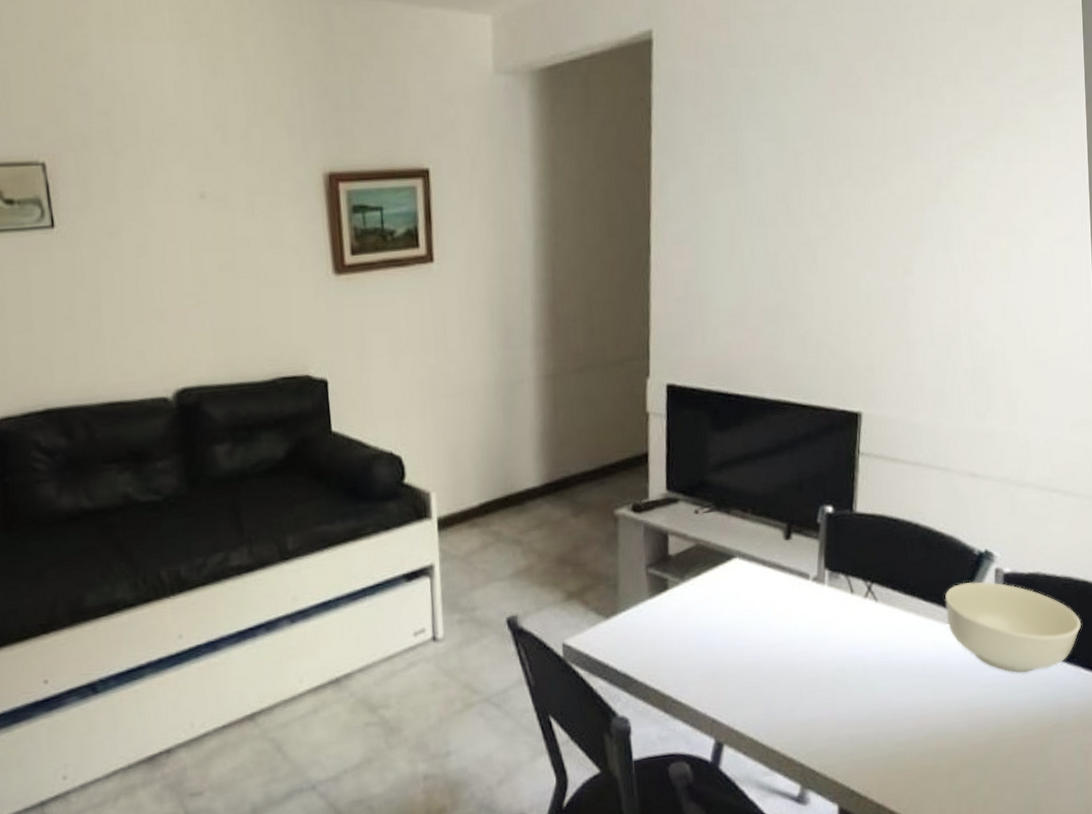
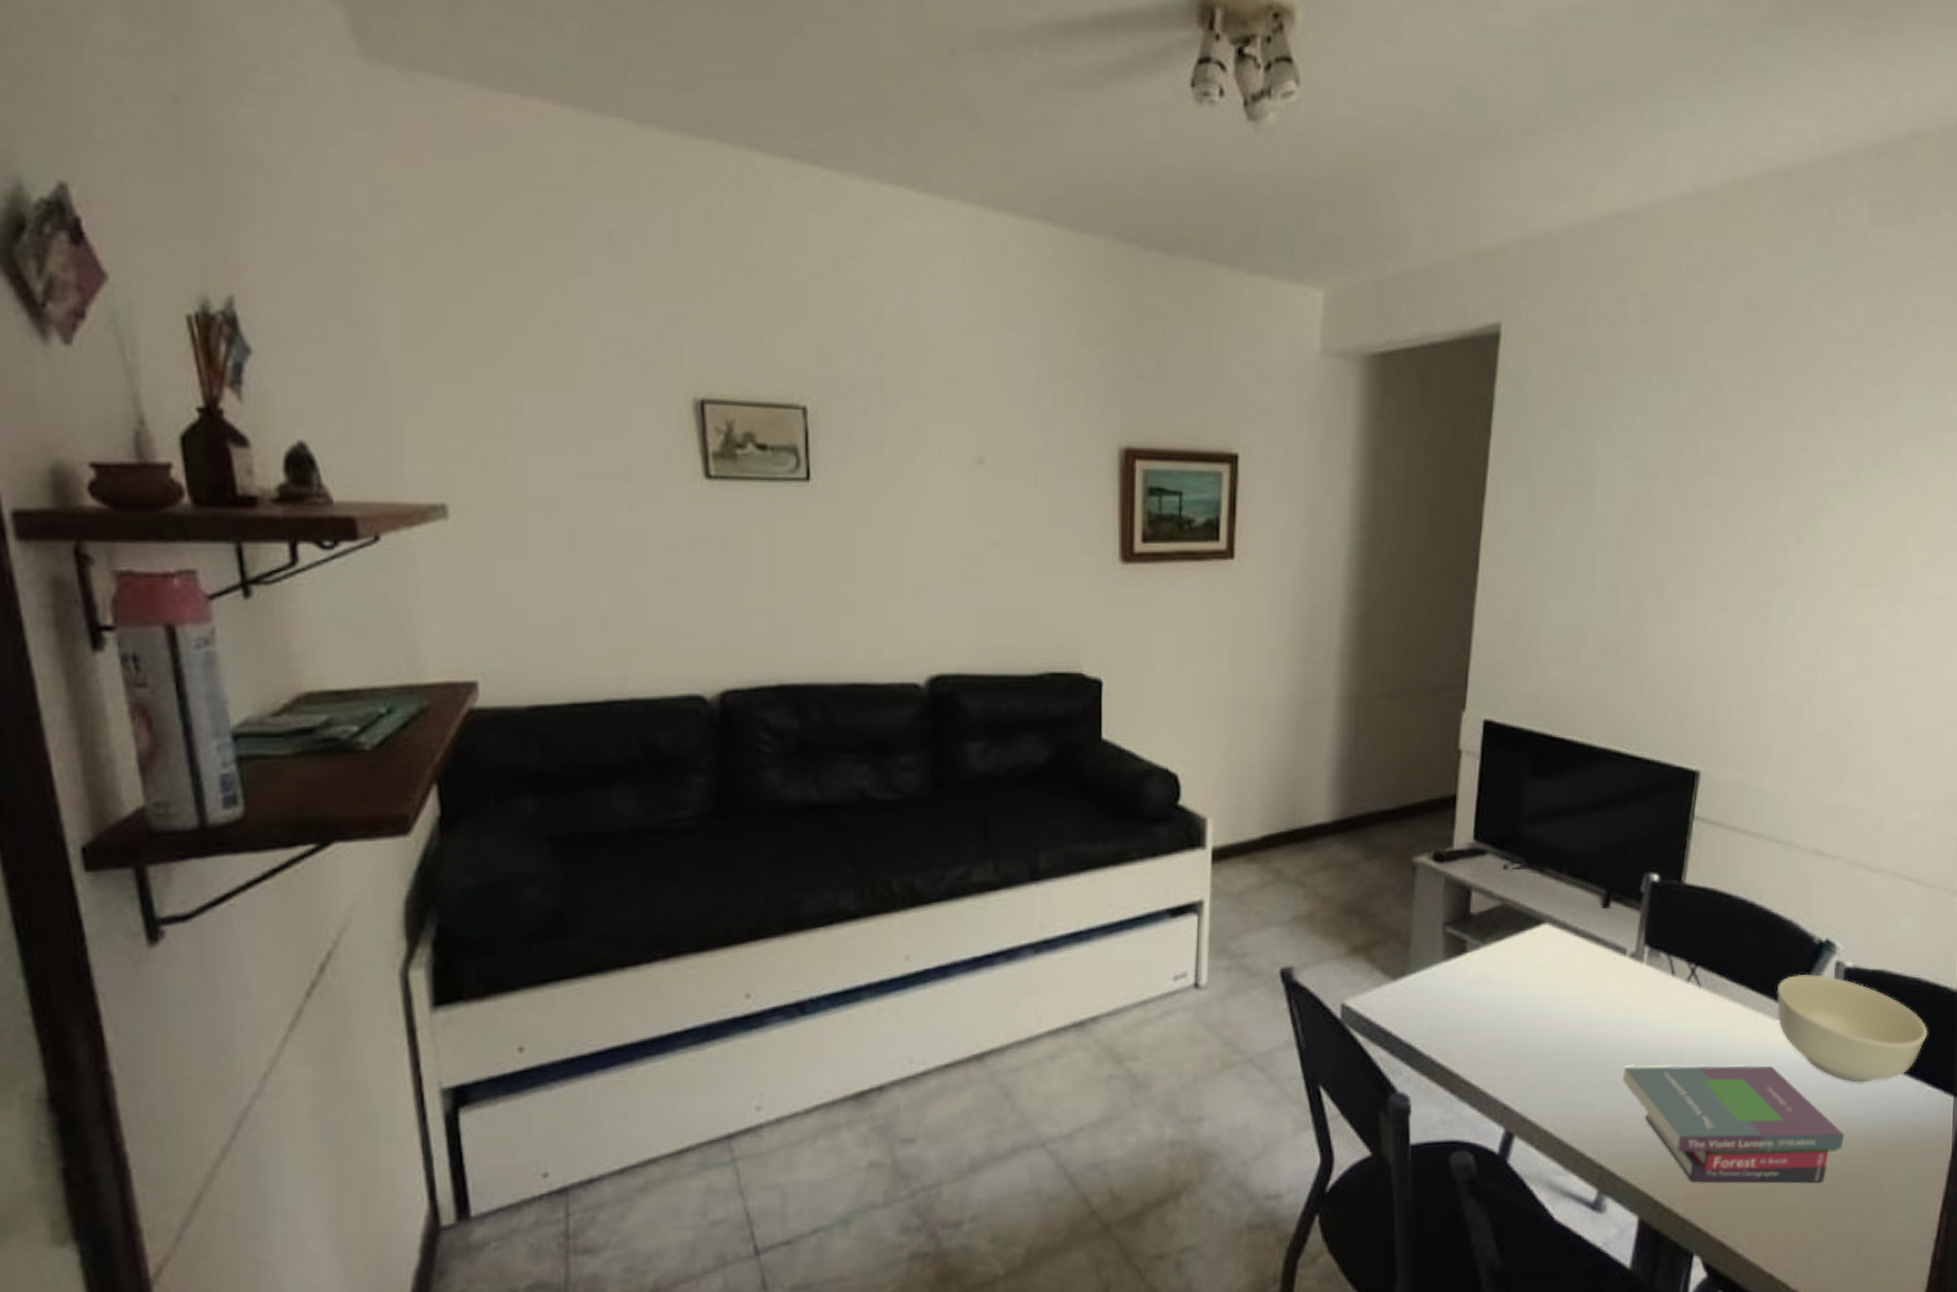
books: none [815,665,1015,772] -> present [1623,1065,1845,1183]

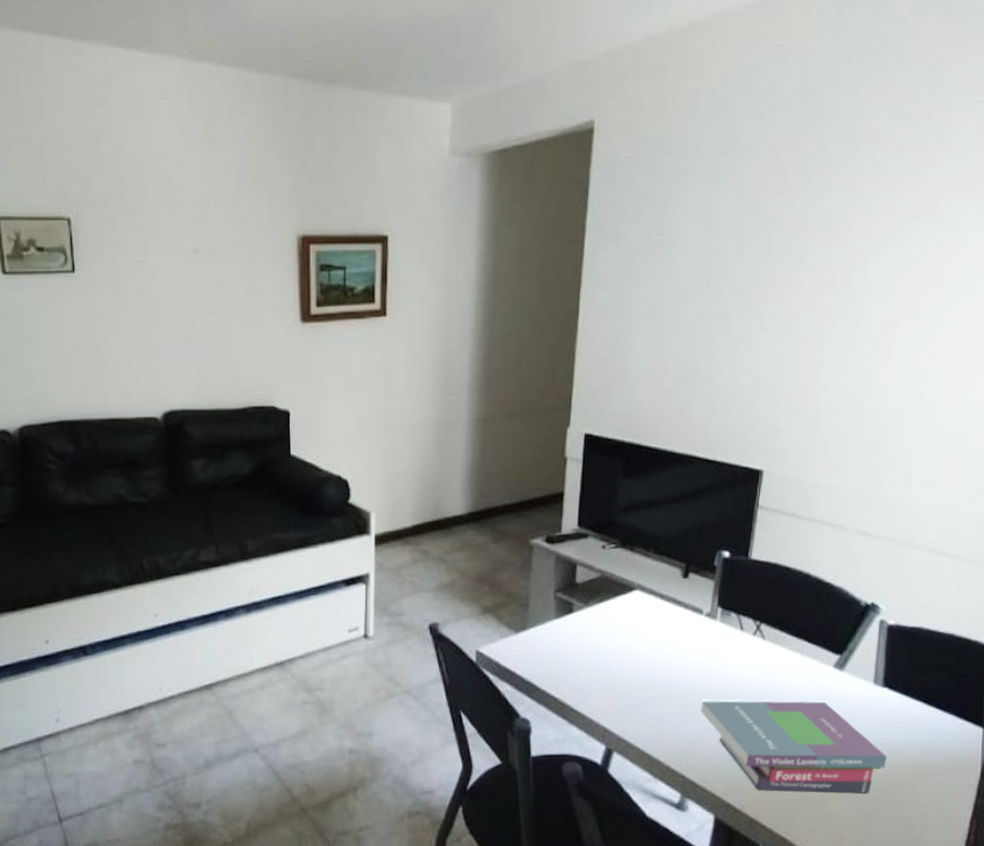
bowl: present [1776,973,1928,1083] -> none [829,629,961,716]

